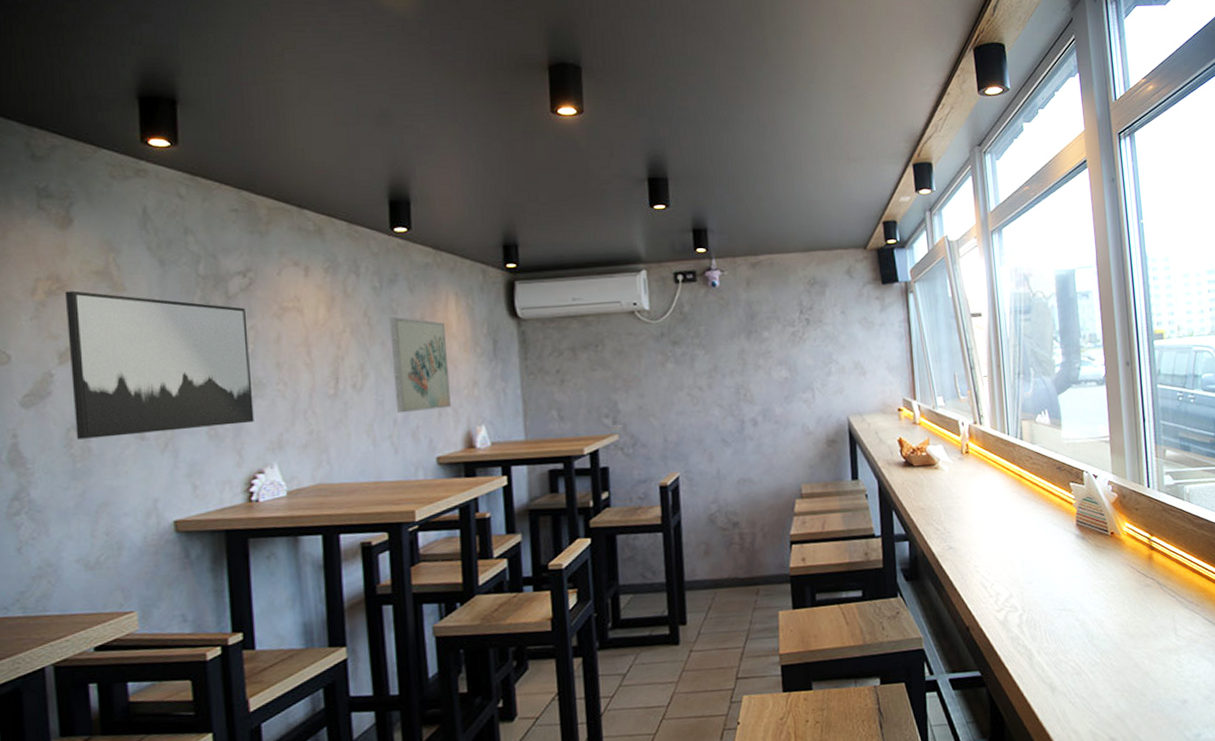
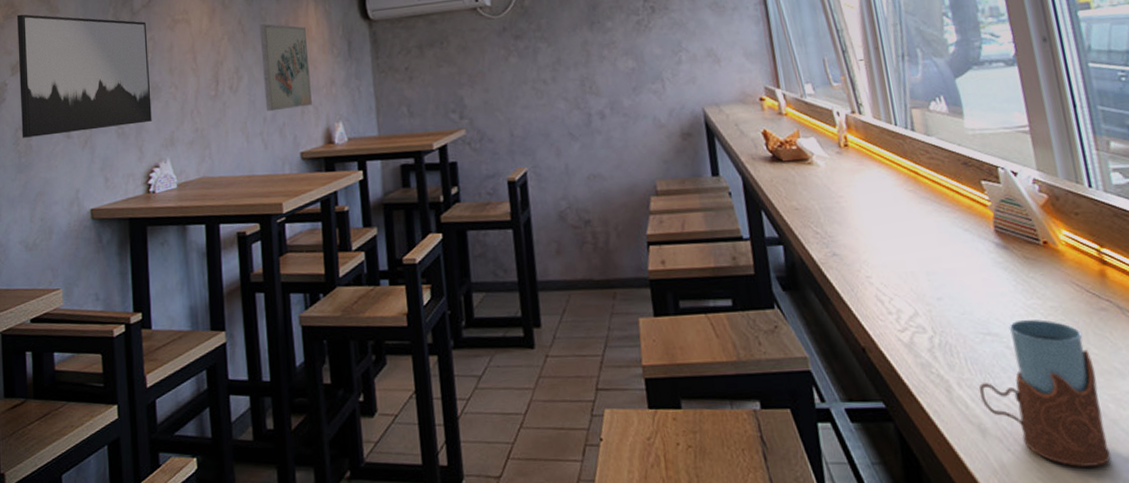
drinking glass: none [1053,596,1142,711] -> present [979,319,1112,467]

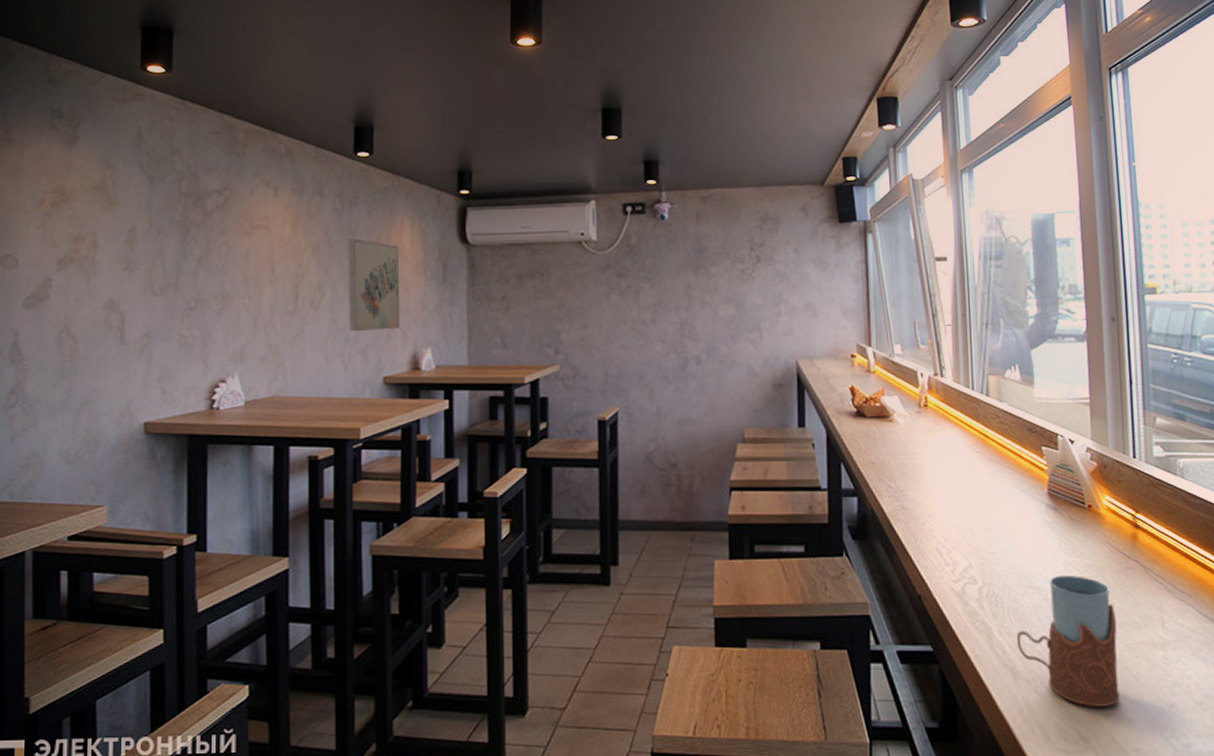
wall art: present [16,14,152,138] -> none [67,203,221,341]

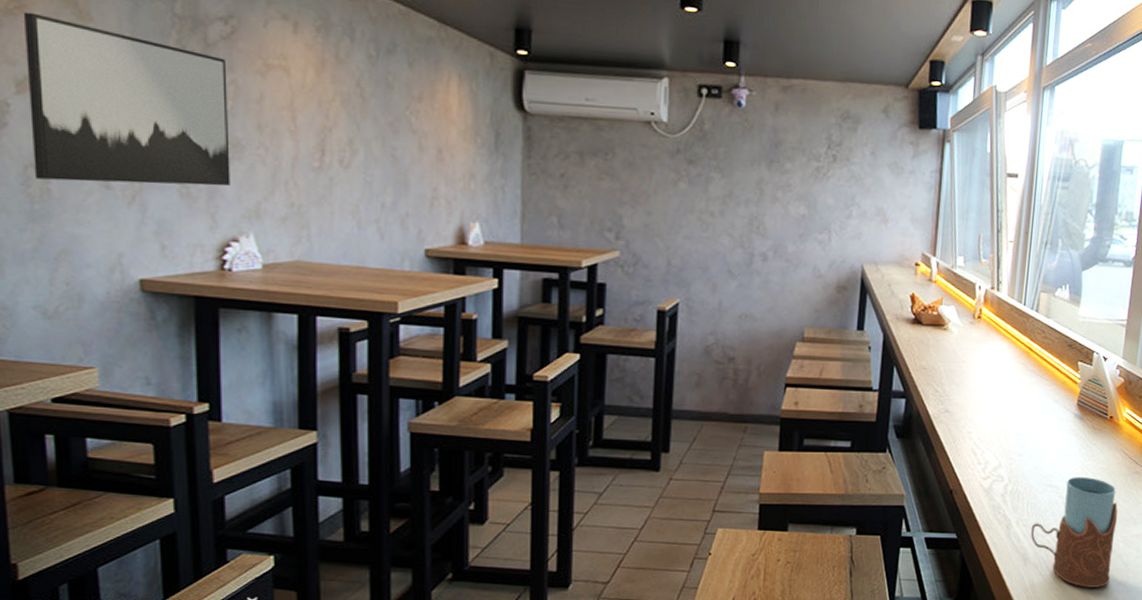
wall art: none [67,203,221,341] -> present [23,12,230,186]
wall art: present [348,238,400,332] -> none [384,92,445,199]

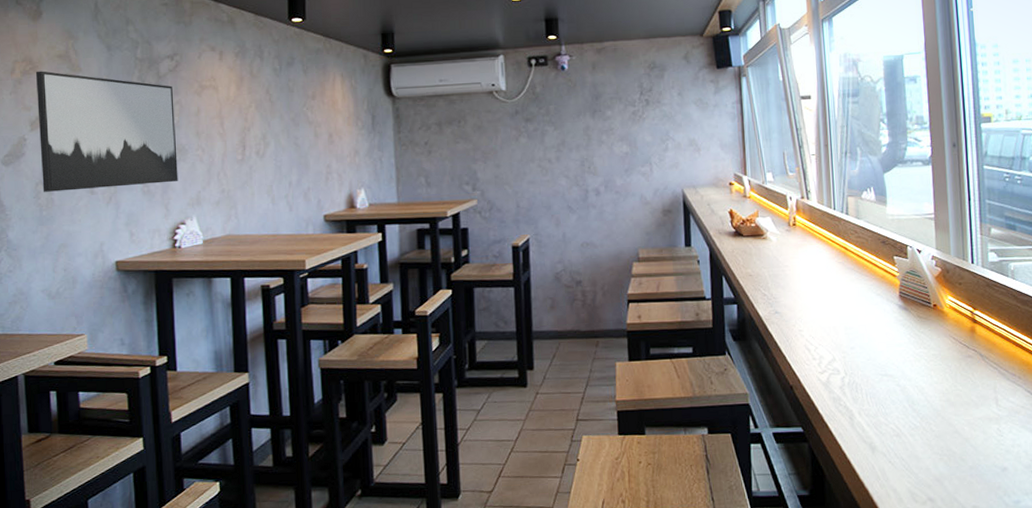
drinking glass: present [1030,476,1118,588] -> none [873,364,962,473]

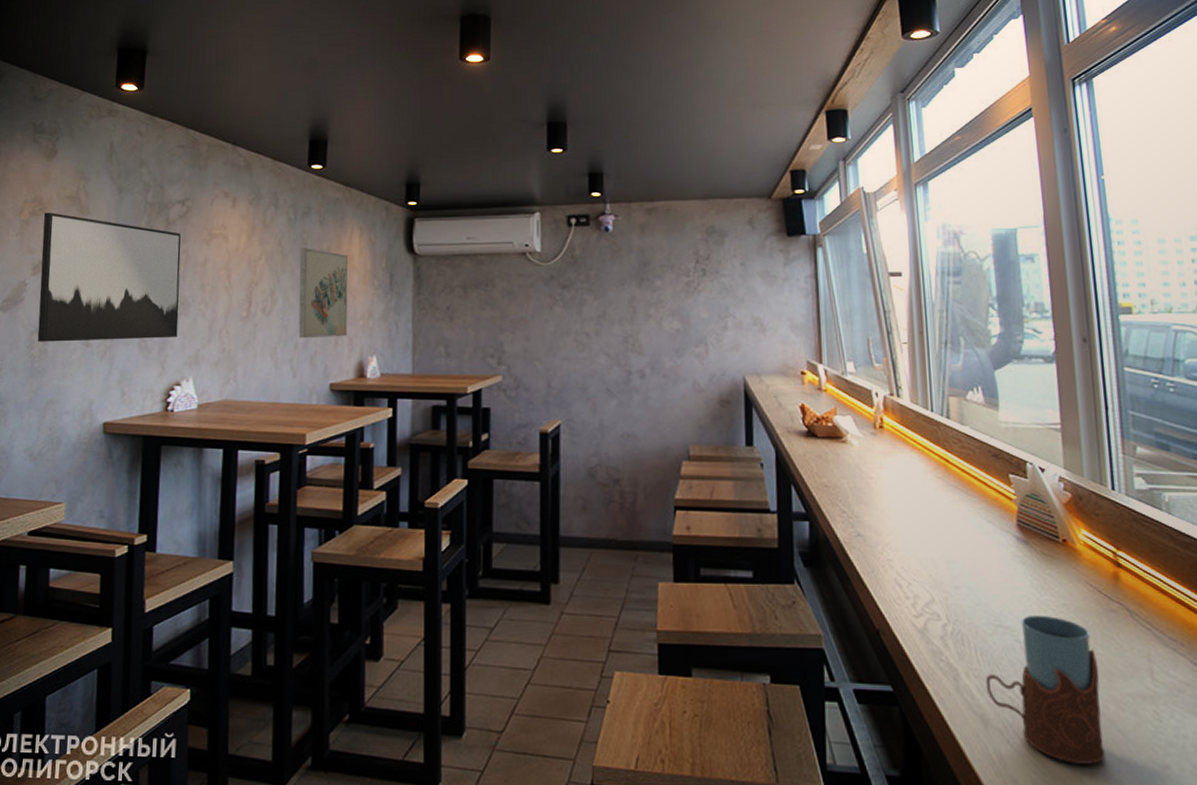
wall art: none [287,95,336,177] -> present [298,248,349,339]
drinking glass: none [873,364,962,473] -> present [985,614,1106,765]

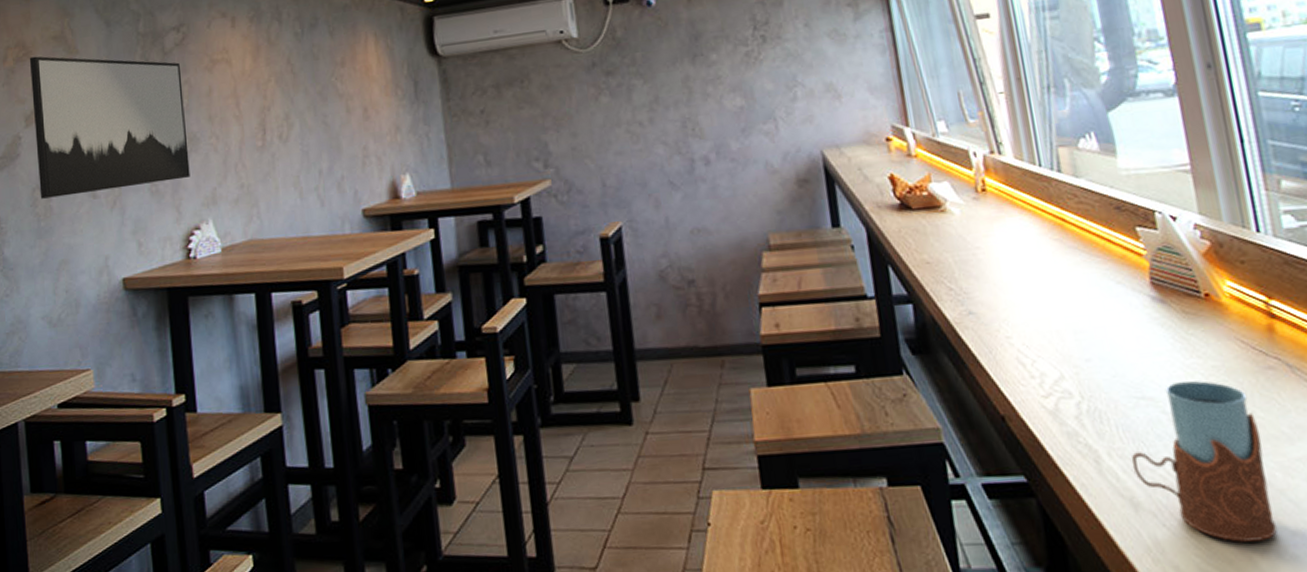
wall art: present [298,248,349,339] -> none [311,62,374,164]

